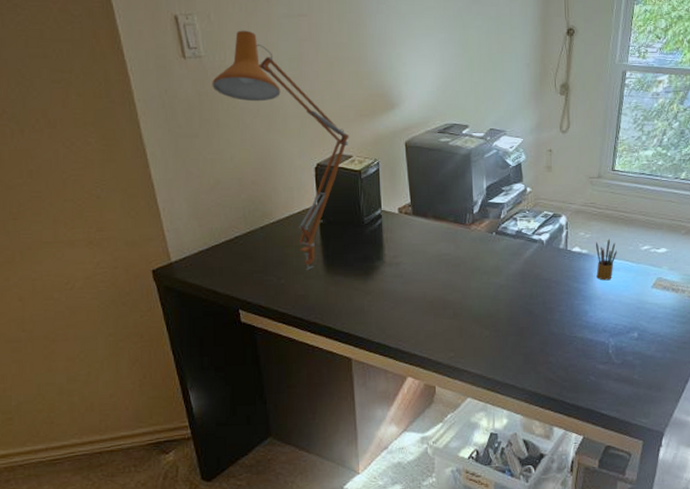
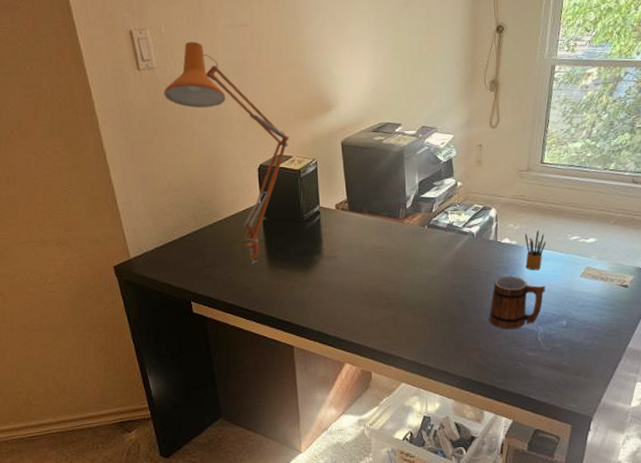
mug: none [559,286,617,342] -> present [489,276,546,330]

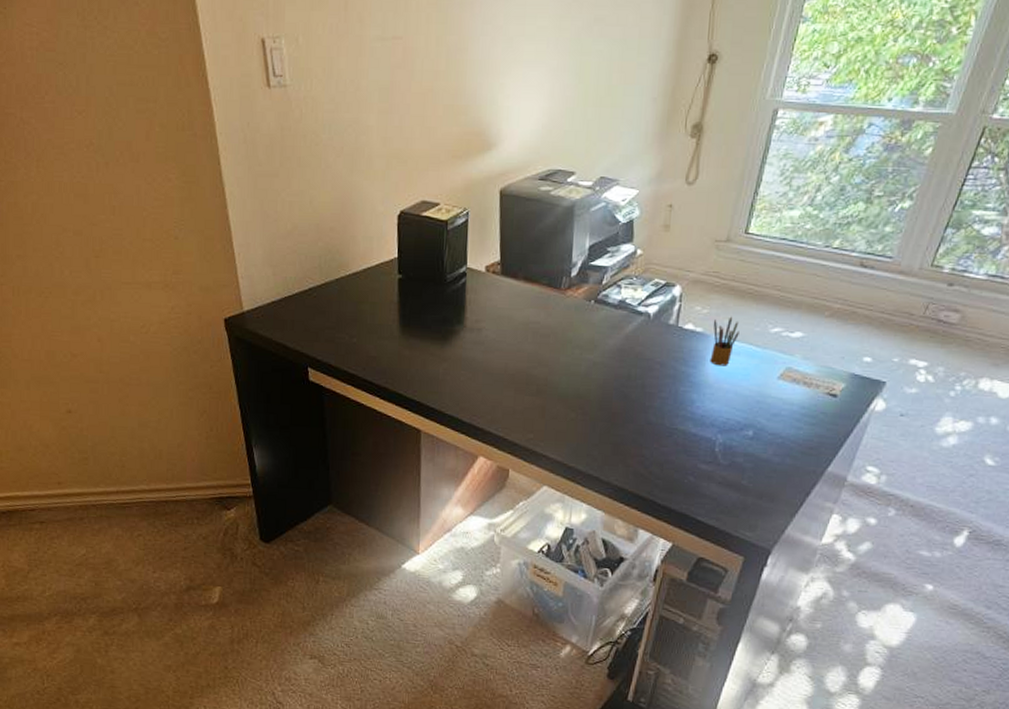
desk lamp: present [164,41,289,264] -> none [296,55,438,329]
mug: present [489,276,546,330] -> none [657,370,732,435]

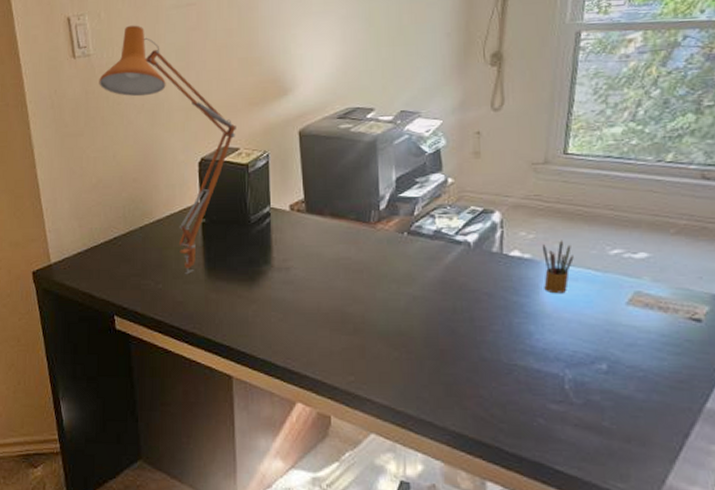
desk lamp: none [296,55,438,329] -> present [99,25,236,274]

